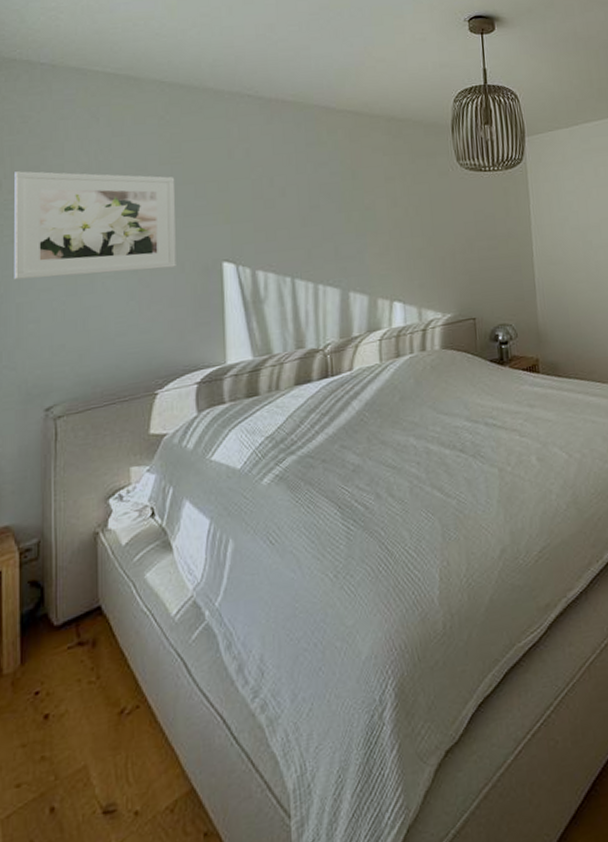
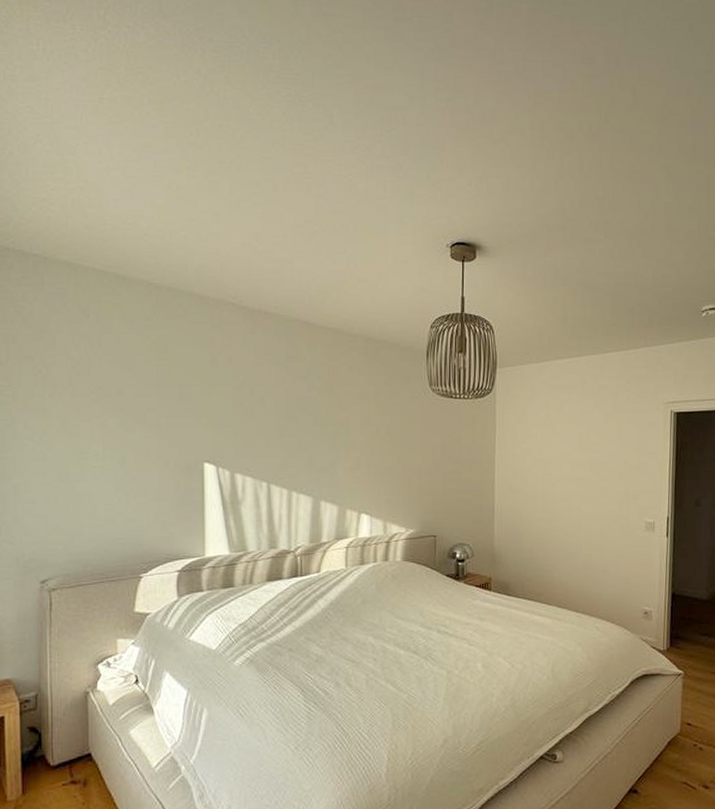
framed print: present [14,171,176,280] -> none [10,359,161,464]

